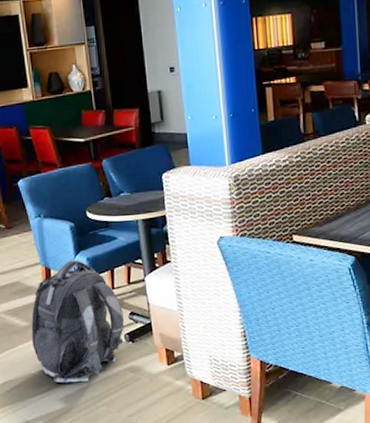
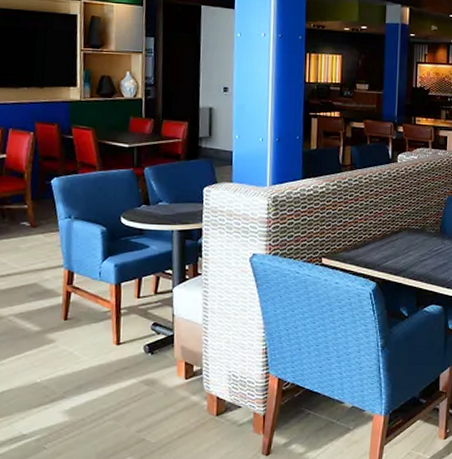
backpack: present [31,260,125,383] -> none [42,265,146,393]

